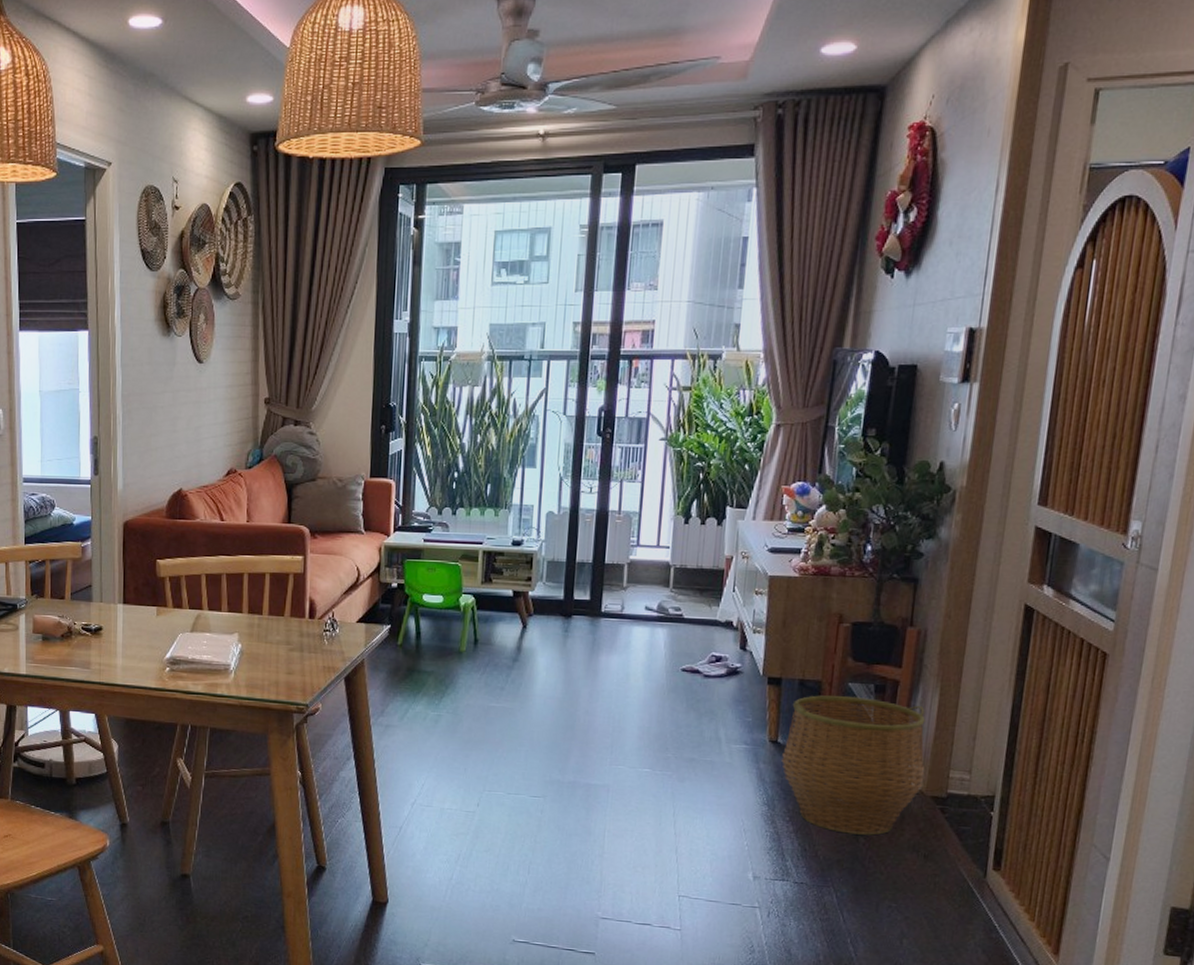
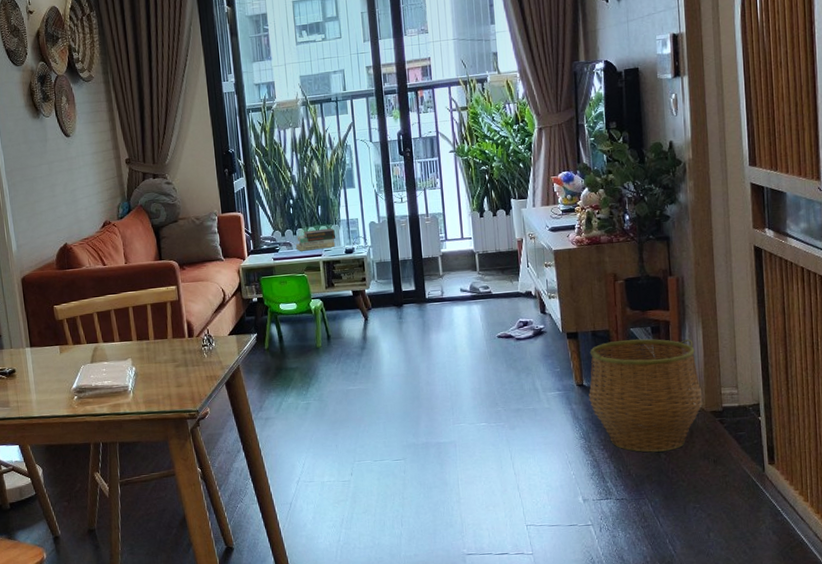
books: none [452,511,504,536] -> present [295,228,336,252]

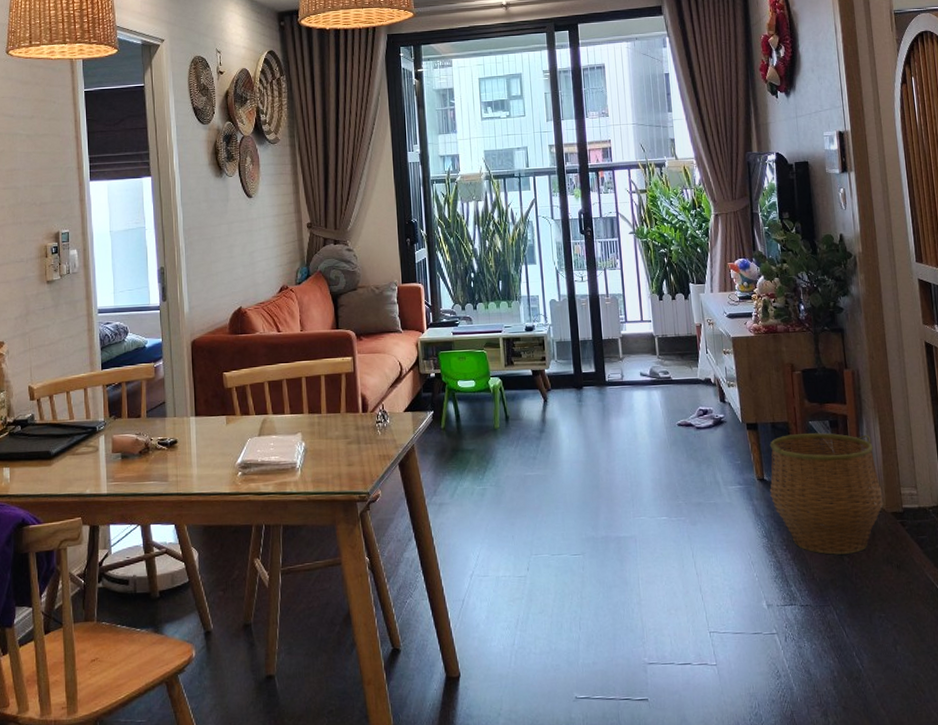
books: present [295,228,336,252] -> none [475,304,517,327]

